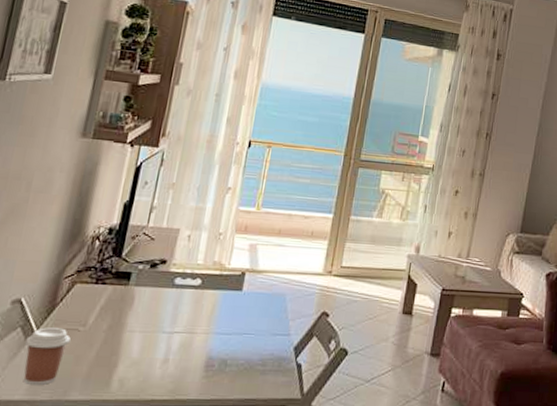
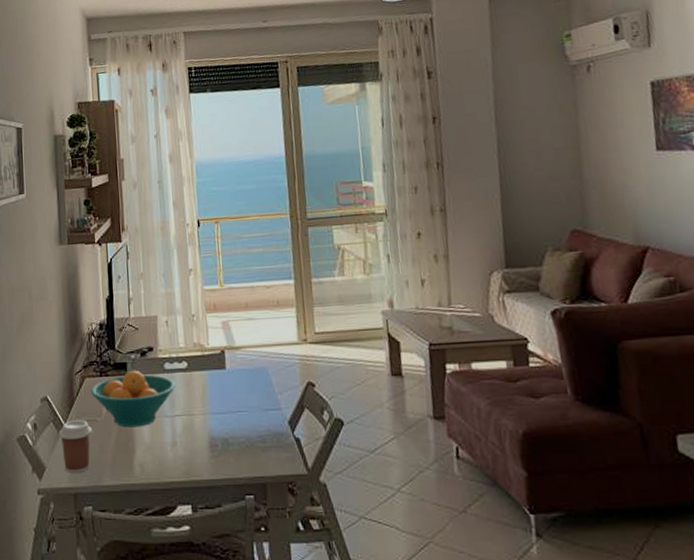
fruit bowl: none [79,281,184,341] -> present [91,370,177,428]

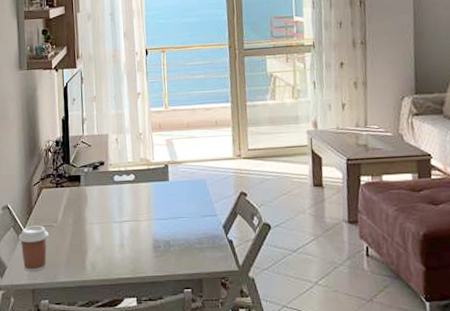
fruit bowl: present [91,370,177,428] -> none [47,182,125,232]

